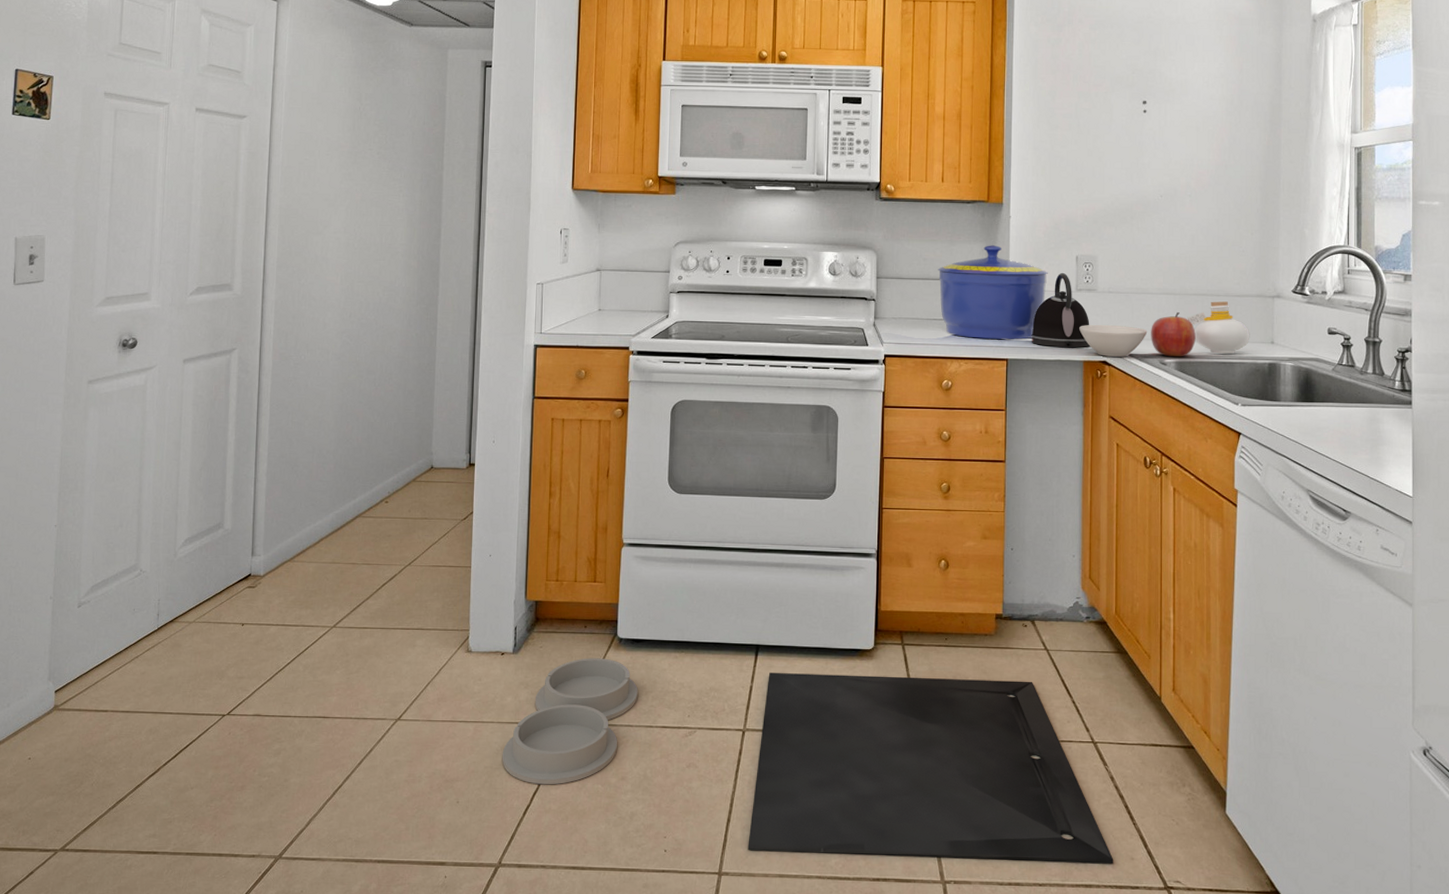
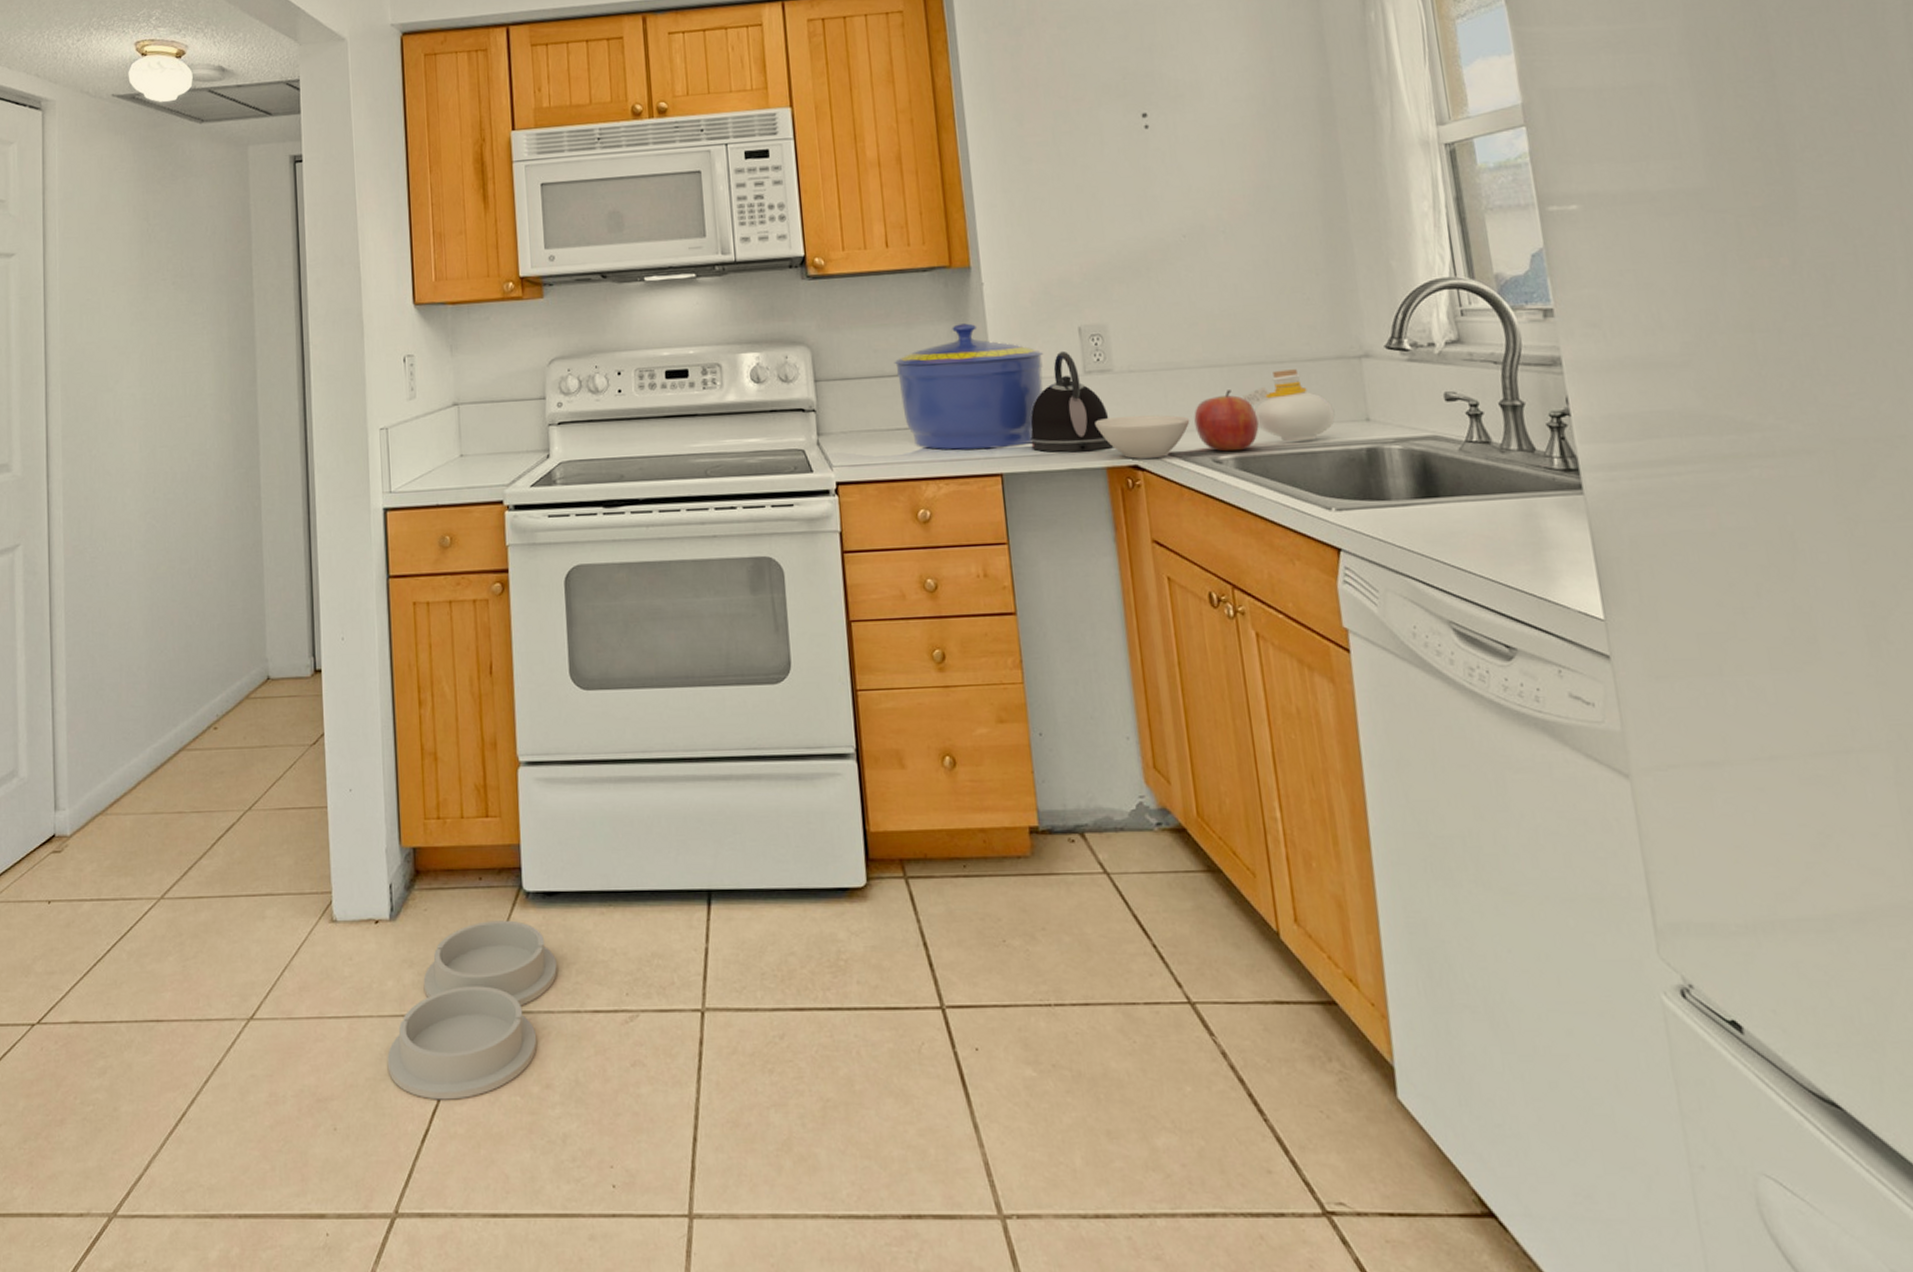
door mat: present [748,673,1114,864] -> none [724,919,1243,1182]

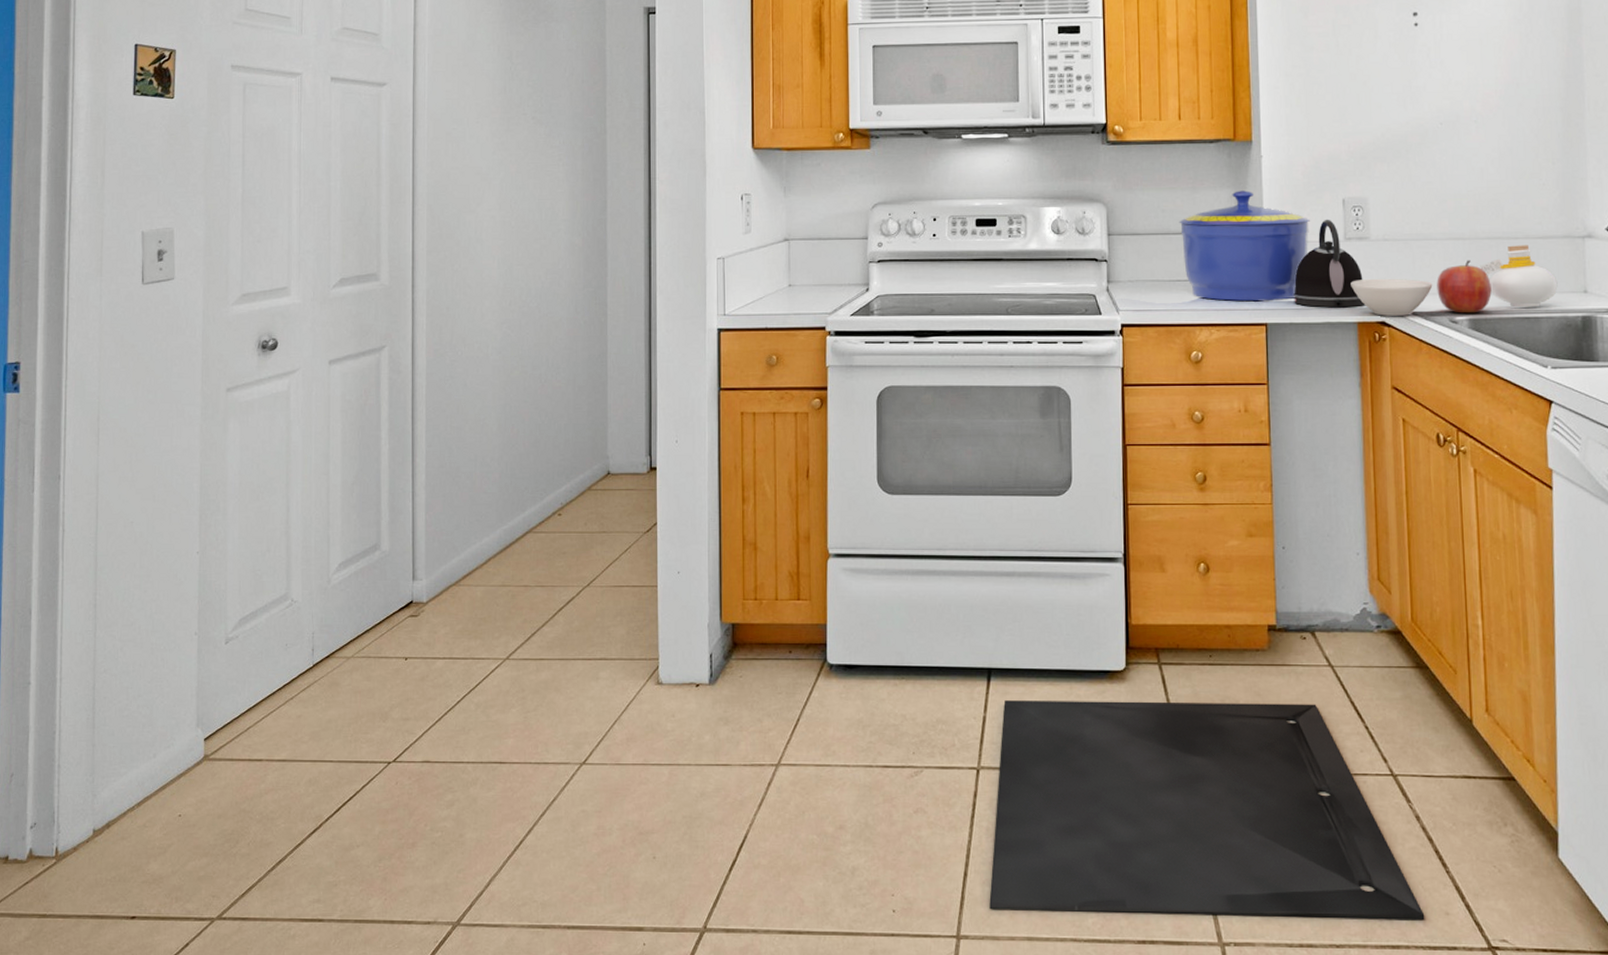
pet bowl: present [387,920,557,1100] -> none [702,688,854,836]
door mat: none [724,919,1243,1182] -> present [989,700,1425,921]

